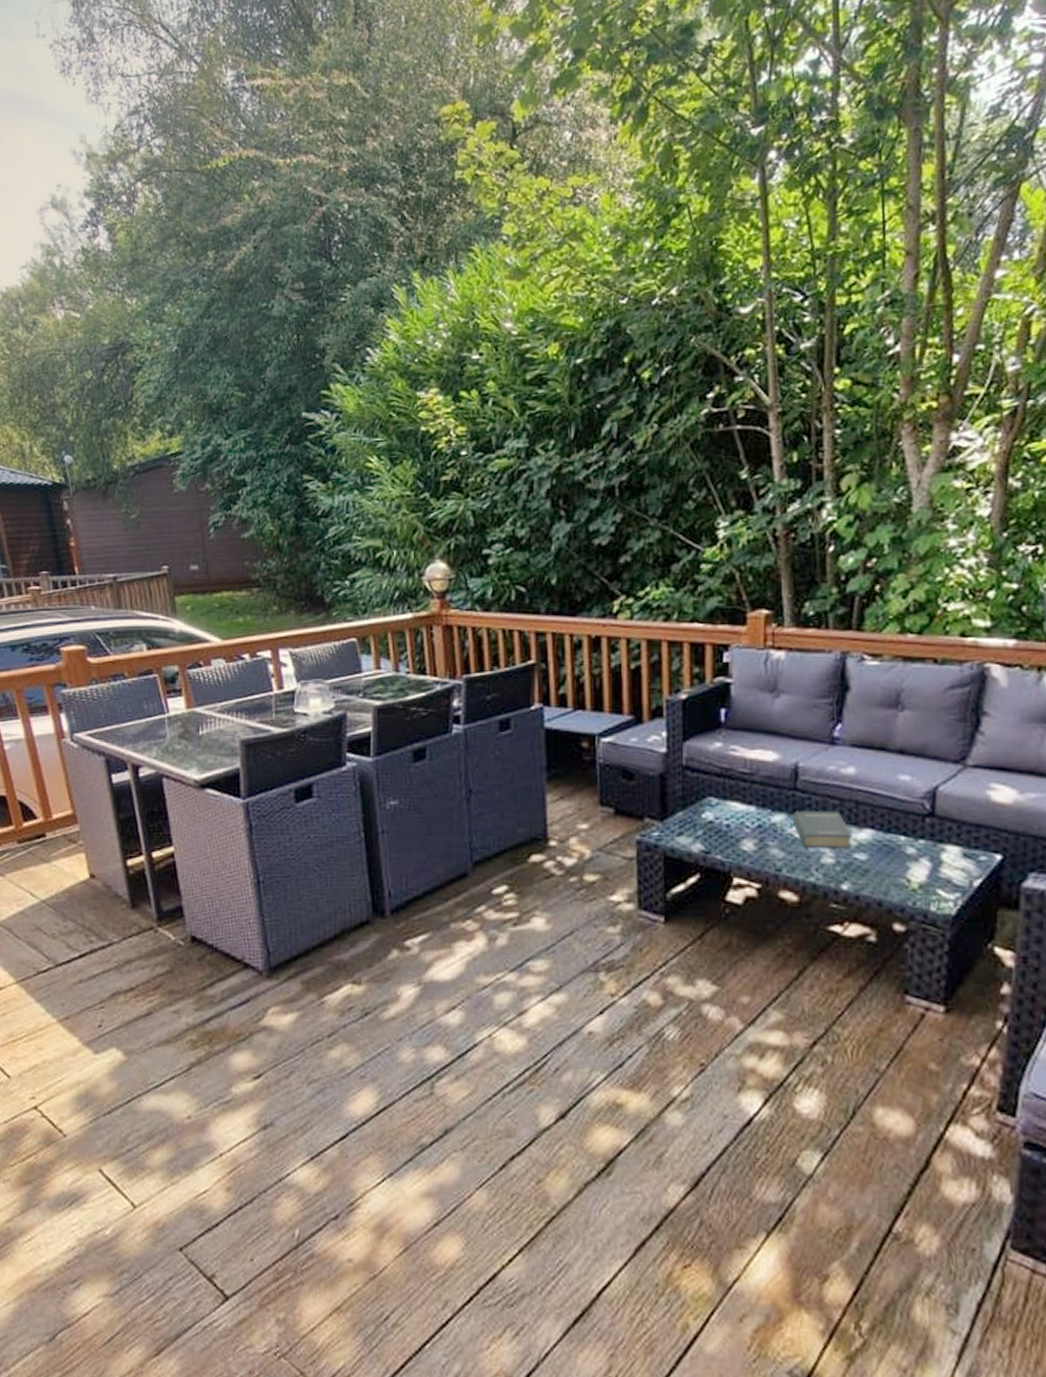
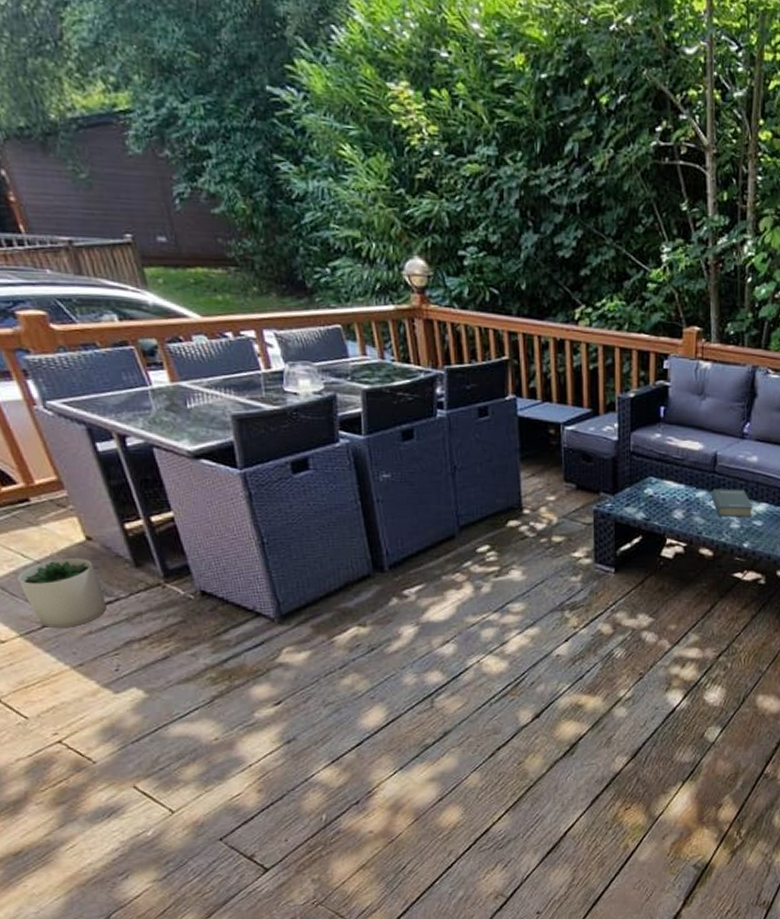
planter: none [24,898,99,976] -> present [18,558,107,629]

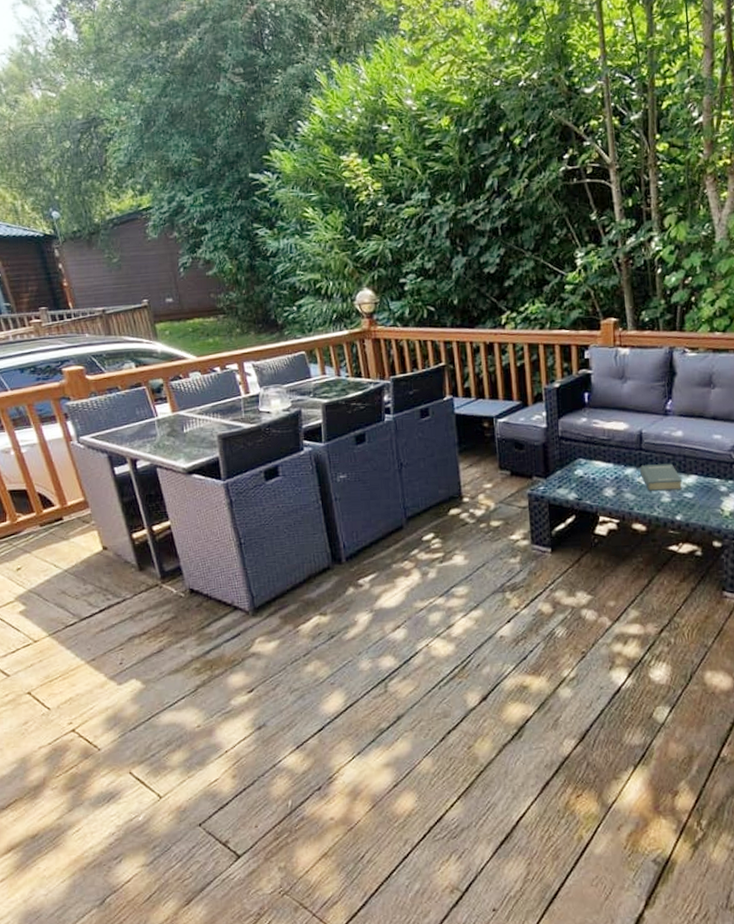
planter: present [18,558,107,629] -> none [50,565,115,628]

